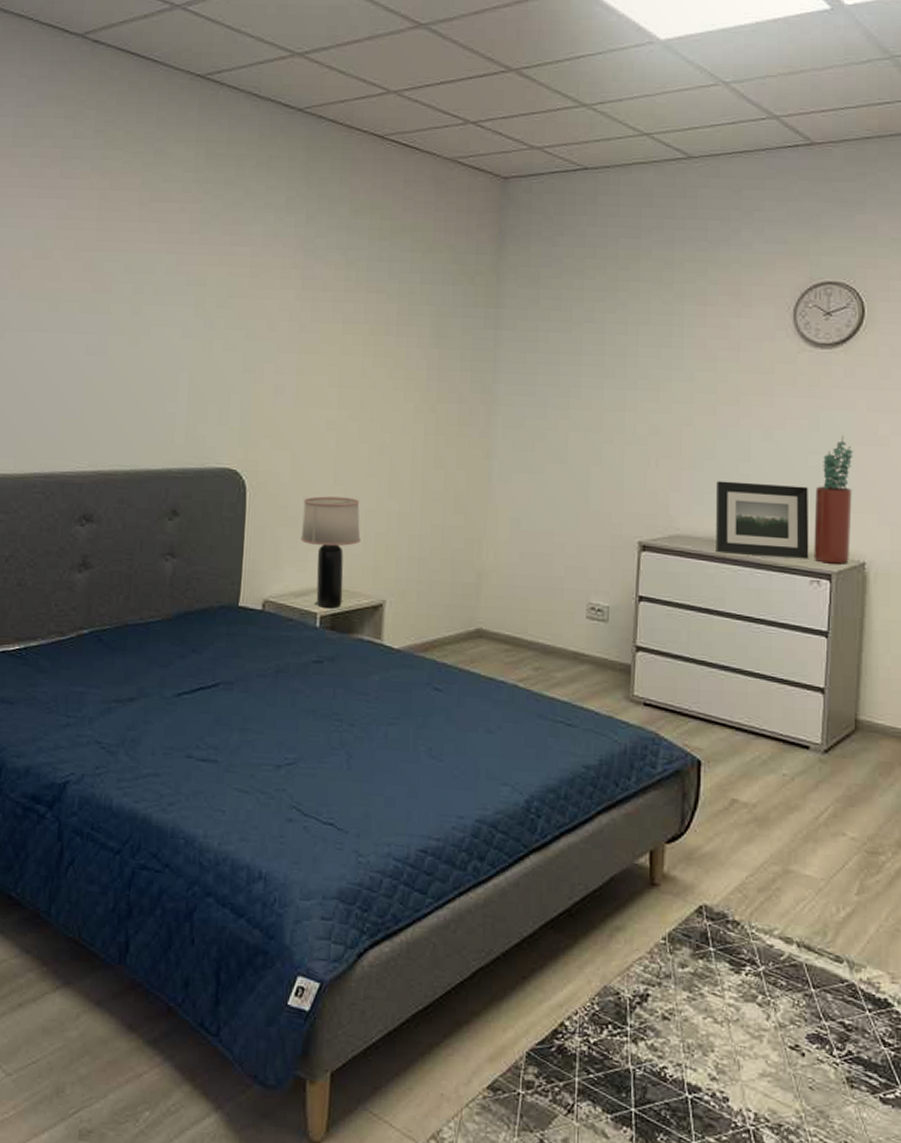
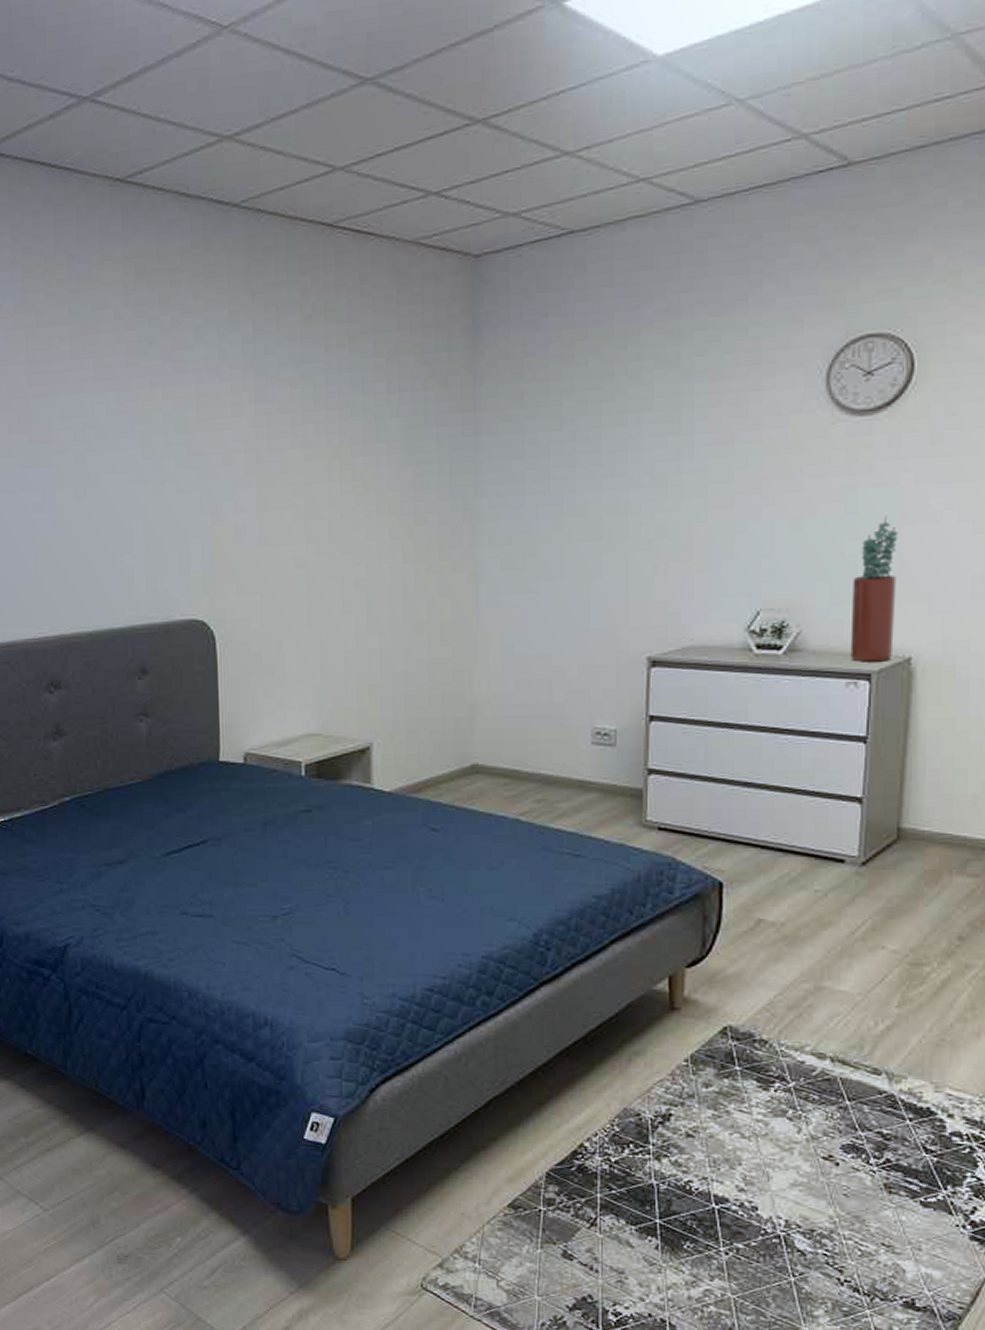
table lamp: present [300,496,361,608] -> none [277,638,341,756]
picture frame: present [716,481,809,559] -> none [736,578,845,662]

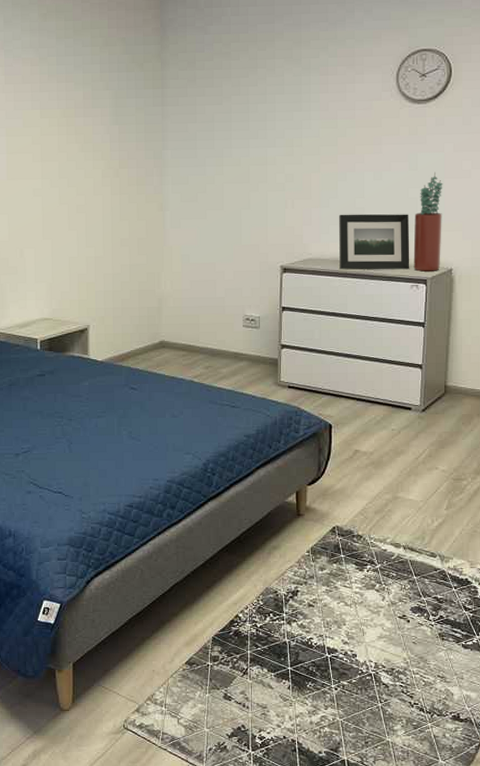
picture frame: none [736,578,845,662] -> present [339,214,410,270]

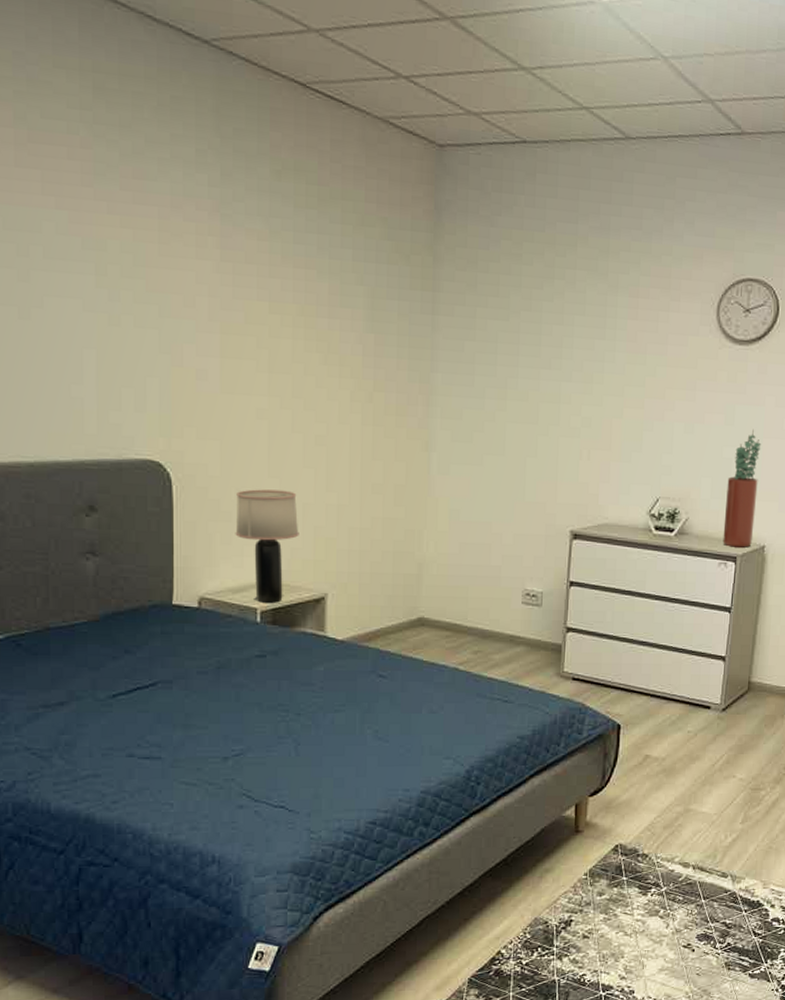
table lamp: none [20,248,67,334] -> present [235,489,299,603]
picture frame: present [339,214,410,270] -> none [639,472,721,544]

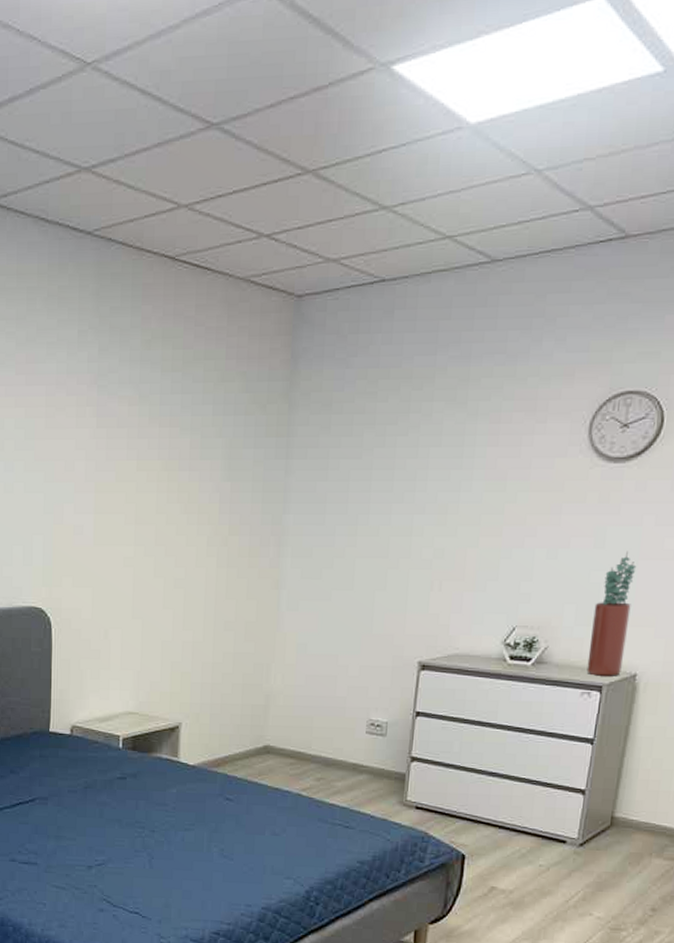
table lamp: present [235,489,299,603] -> none [103,629,158,731]

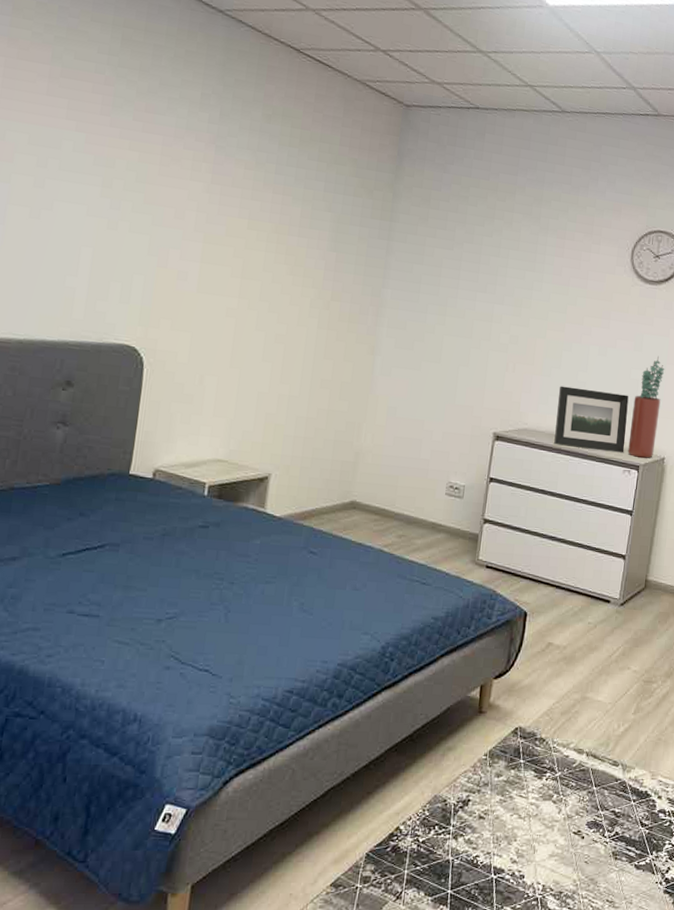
picture frame: none [492,601,588,673] -> present [554,386,629,453]

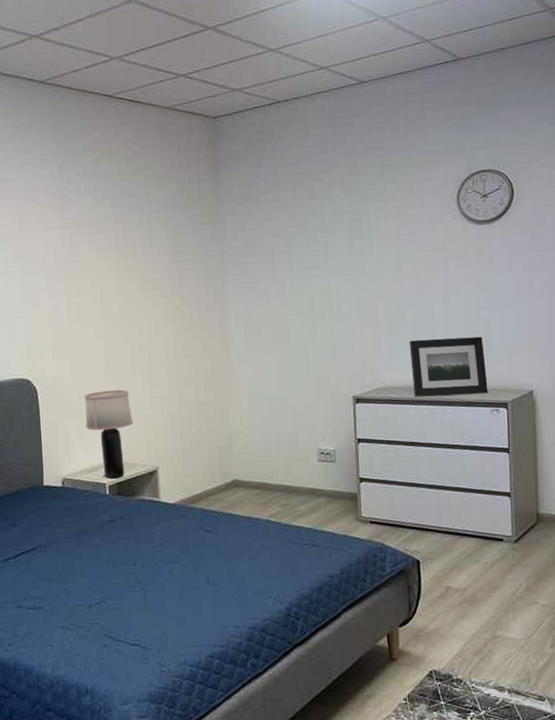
table lamp: none [194,376,254,479] -> present [84,389,133,479]
vase: present [627,355,665,458] -> none [488,292,520,395]

